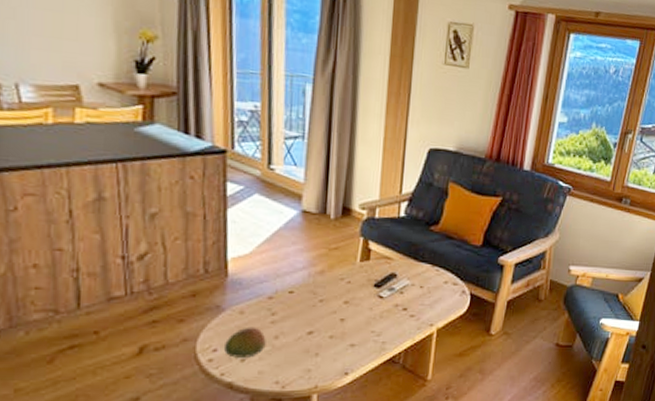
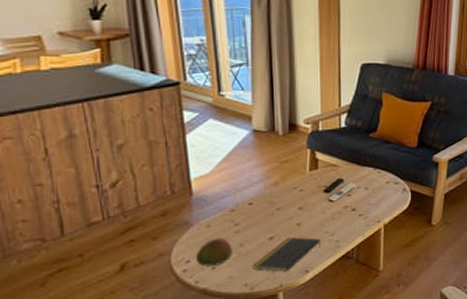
notepad: none [287,333,365,371] -> present [253,236,320,272]

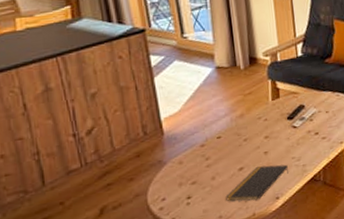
fruit: present [195,237,233,267] -> none [170,173,206,203]

